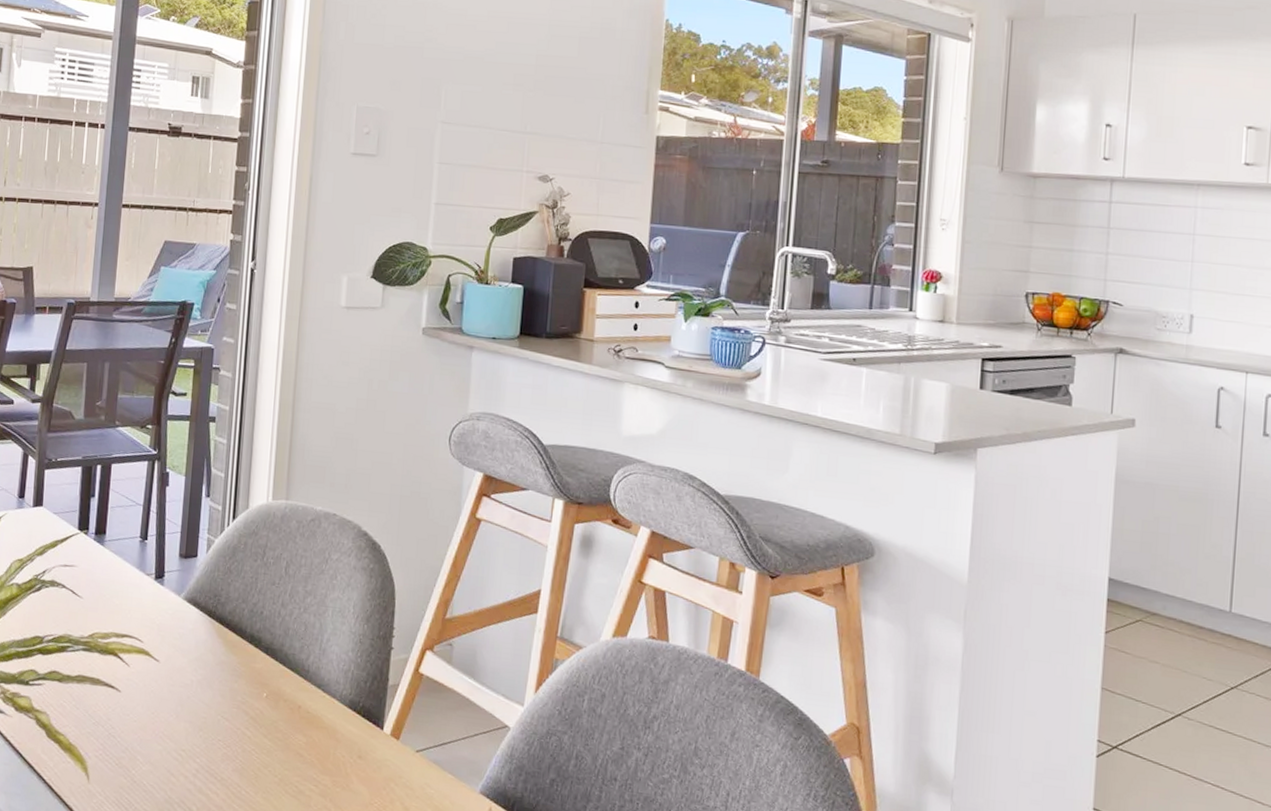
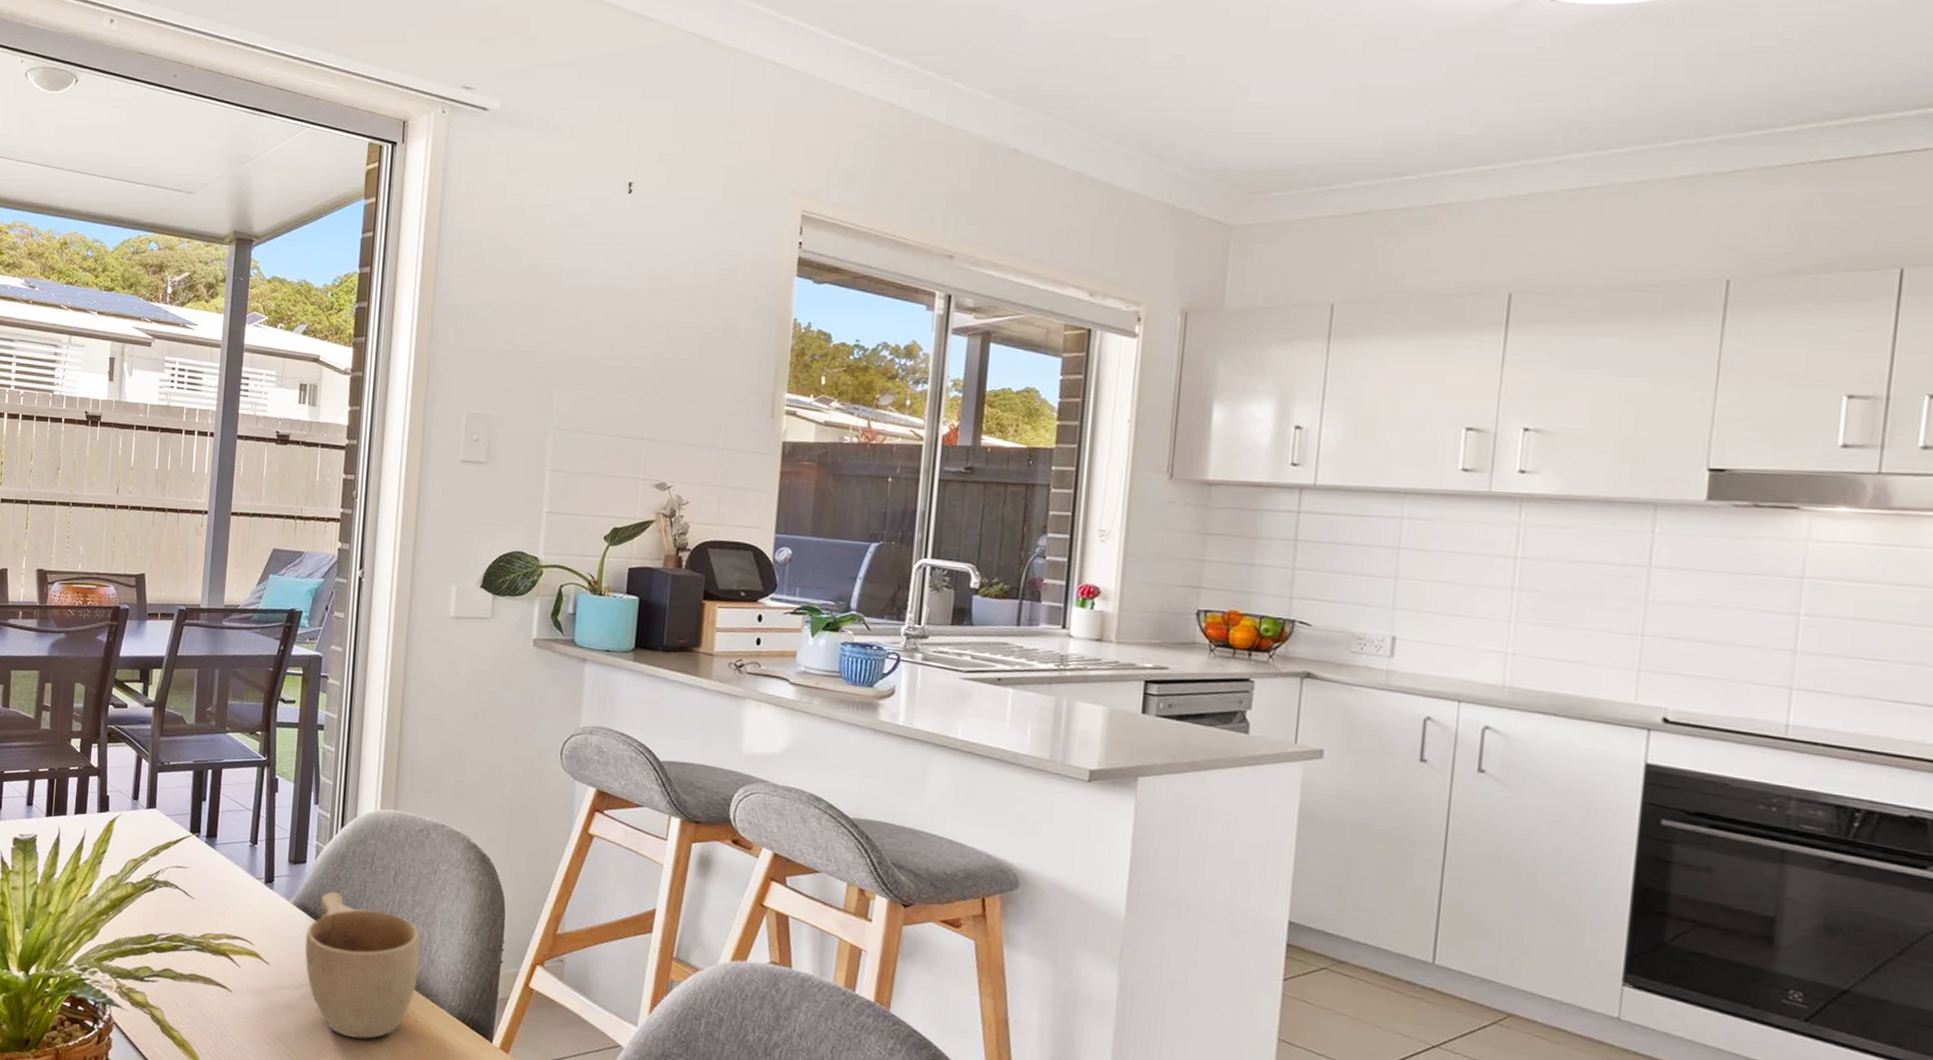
cup: none [196,585,312,733] -> present [305,891,420,1039]

